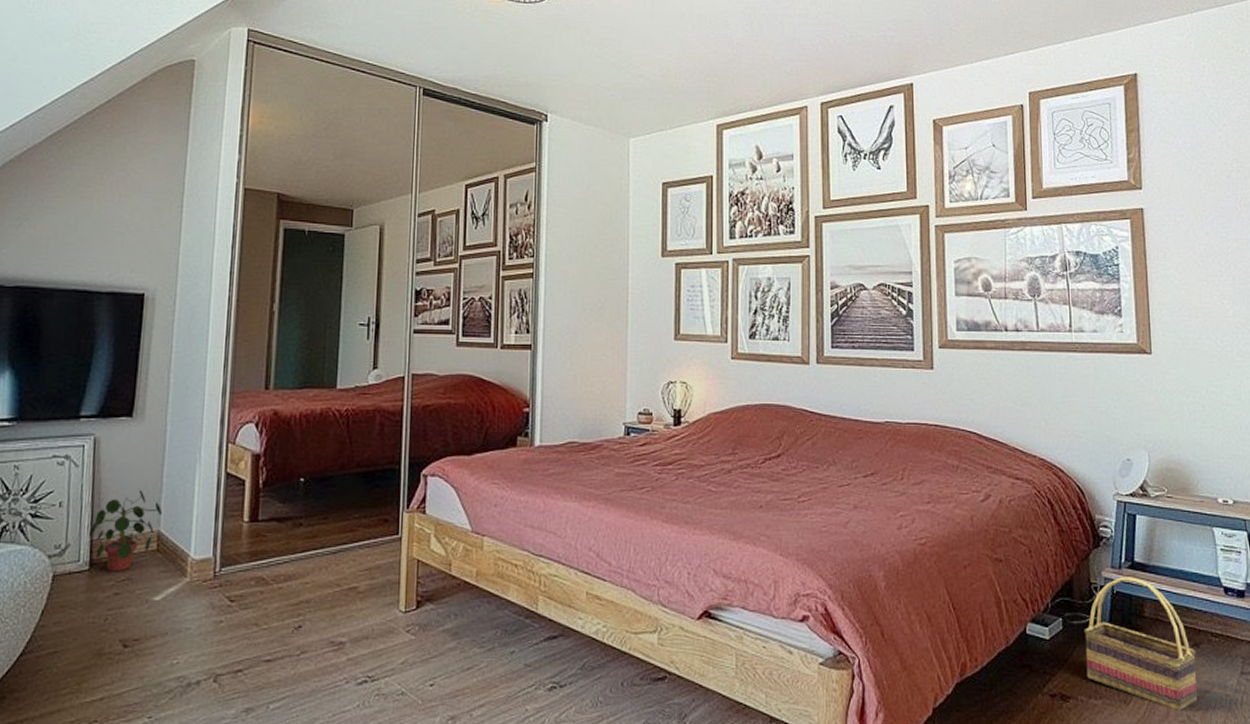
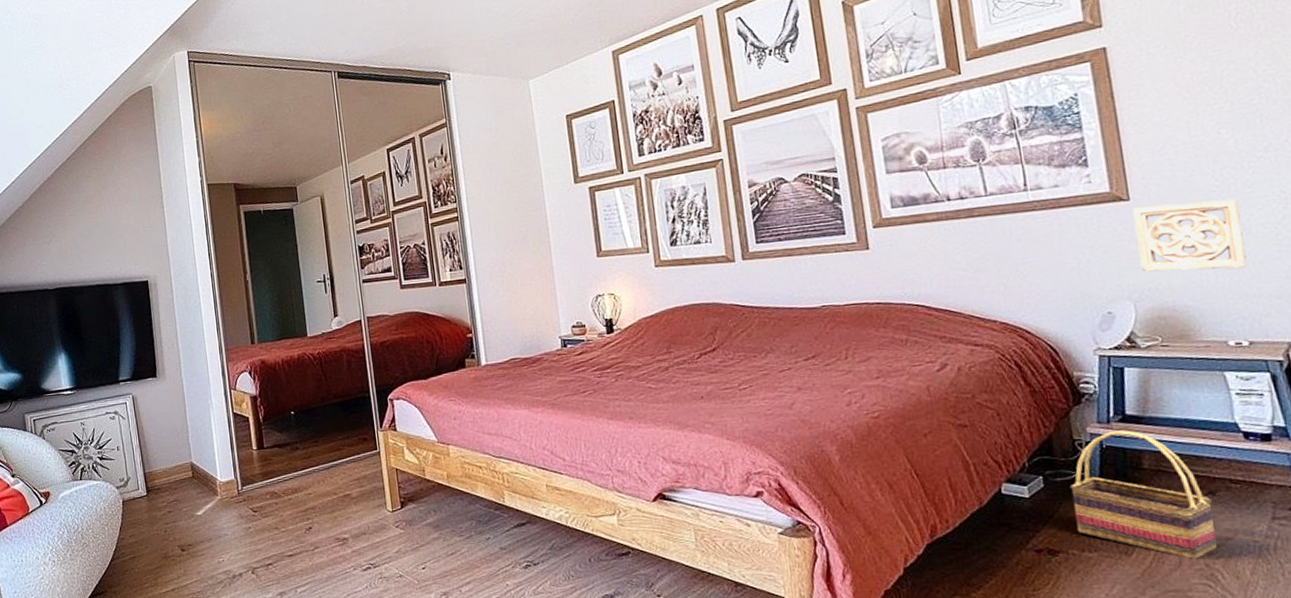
potted plant: present [88,489,163,572] -> none [141,432,192,496]
wall ornament: none [1152,362,1236,431] -> present [1132,198,1247,272]

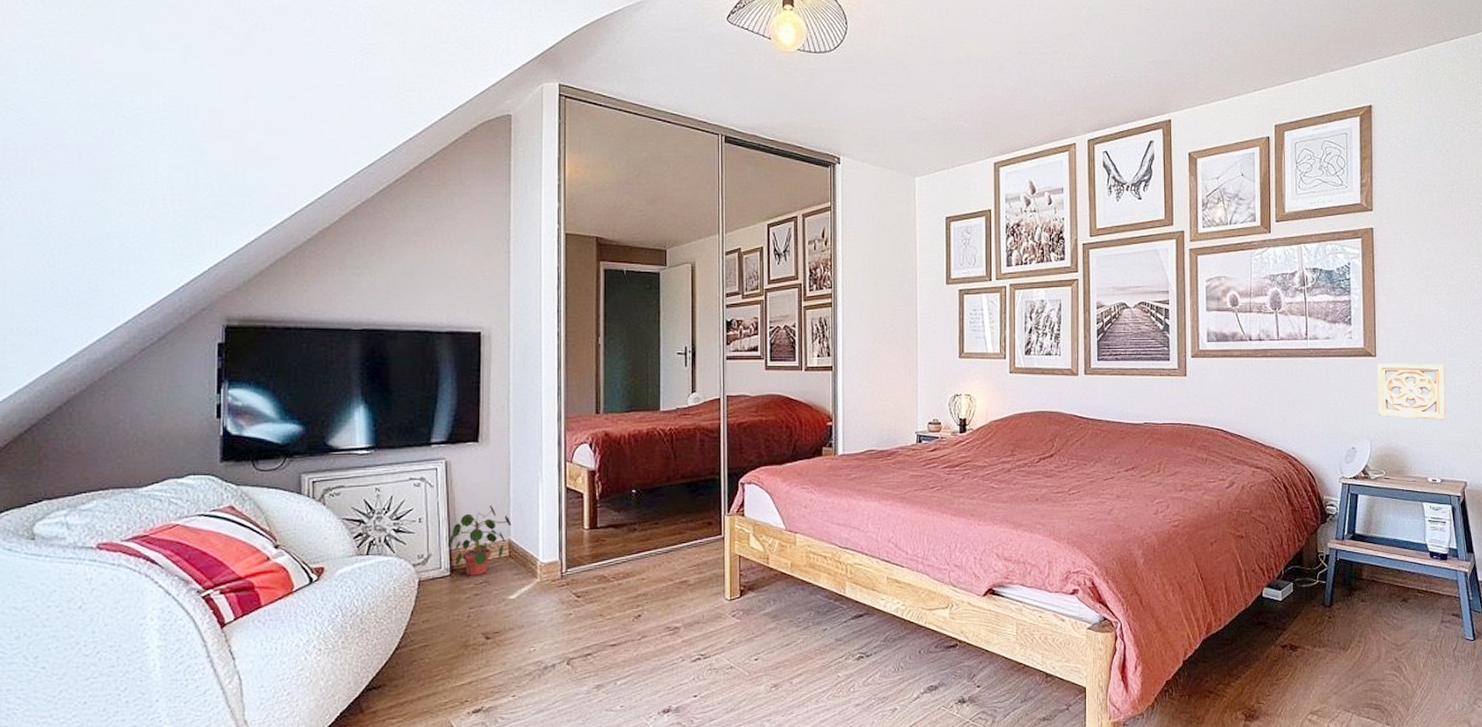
potted plant: none [141,432,192,496] -> present [447,505,512,576]
basket: present [1069,430,1217,560] -> none [1311,546,1405,655]

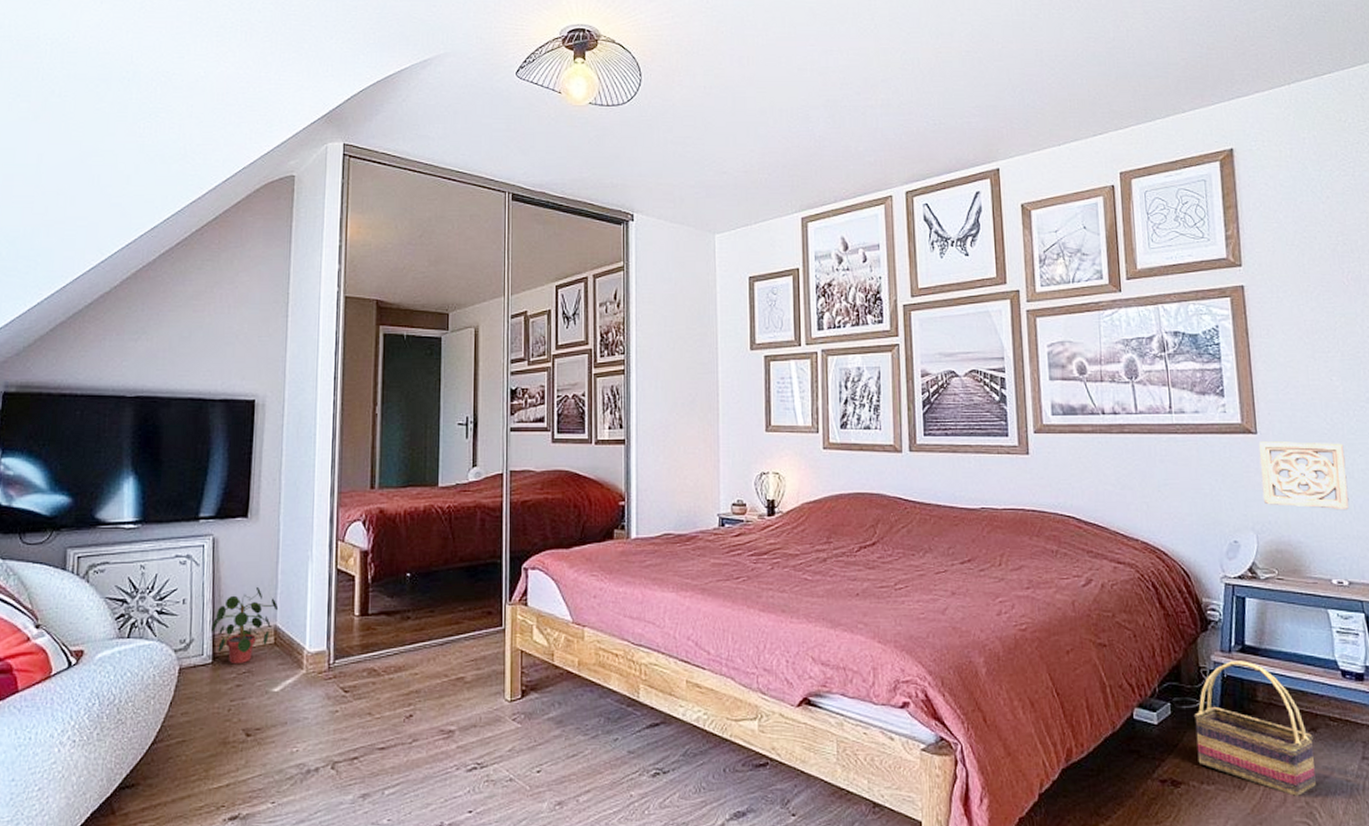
basket: none [1311,546,1405,655] -> present [1193,660,1316,797]

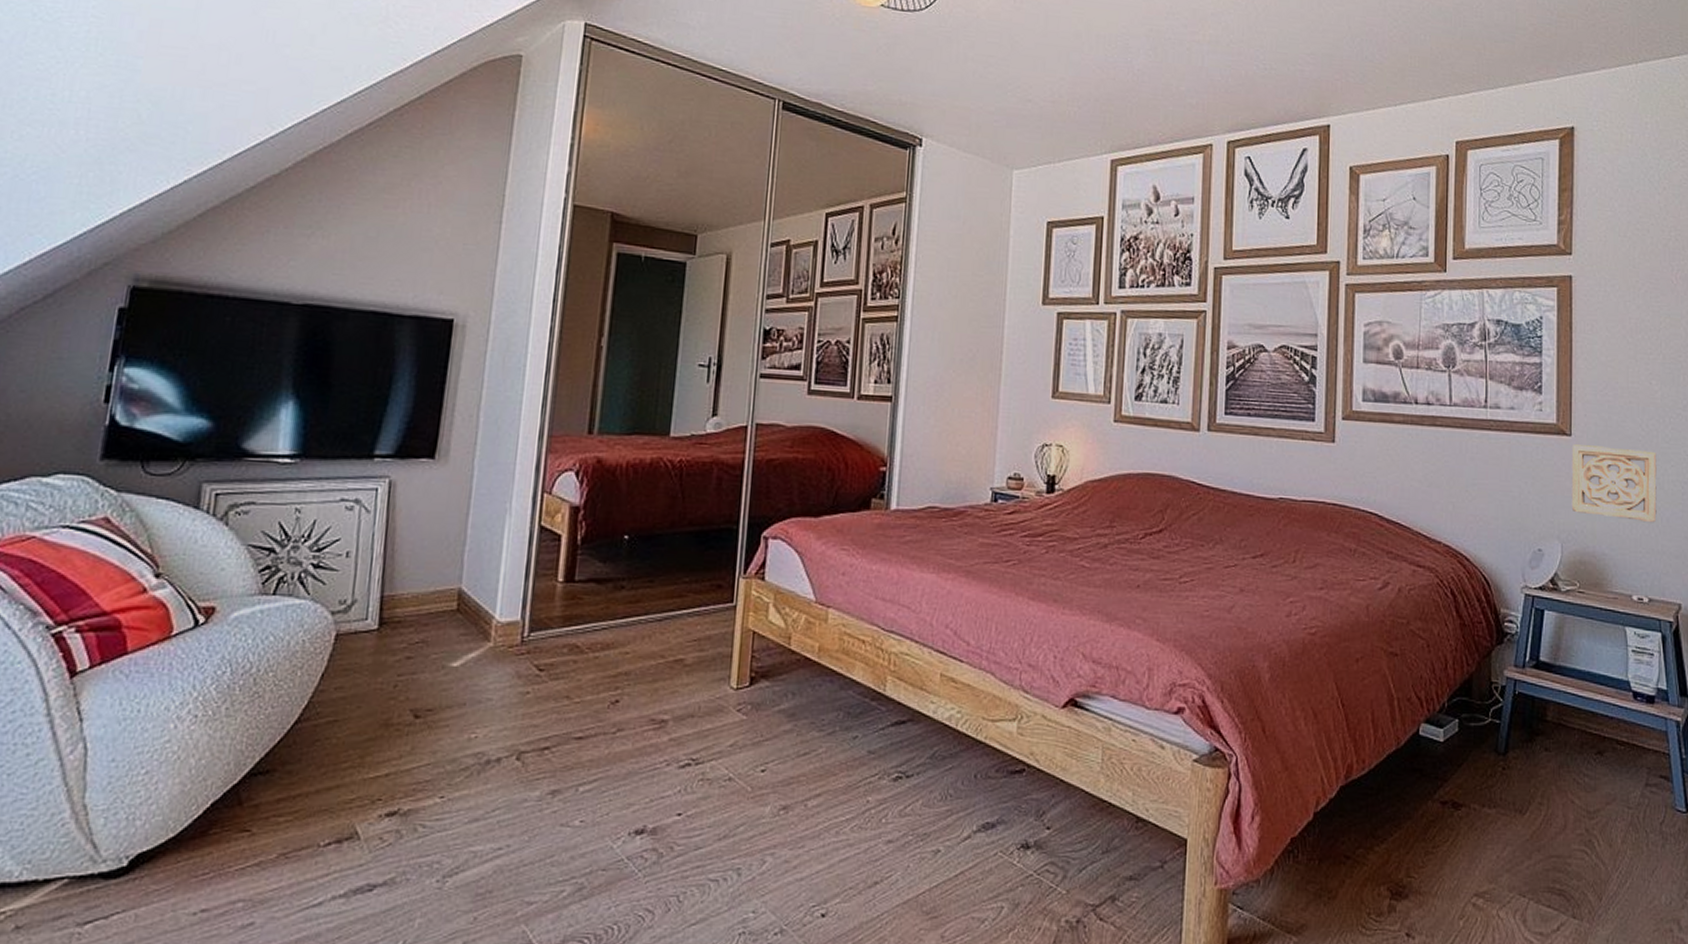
potted plant: present [210,586,279,665] -> none [378,541,466,633]
basket: present [1193,660,1316,797] -> none [1481,677,1600,824]

